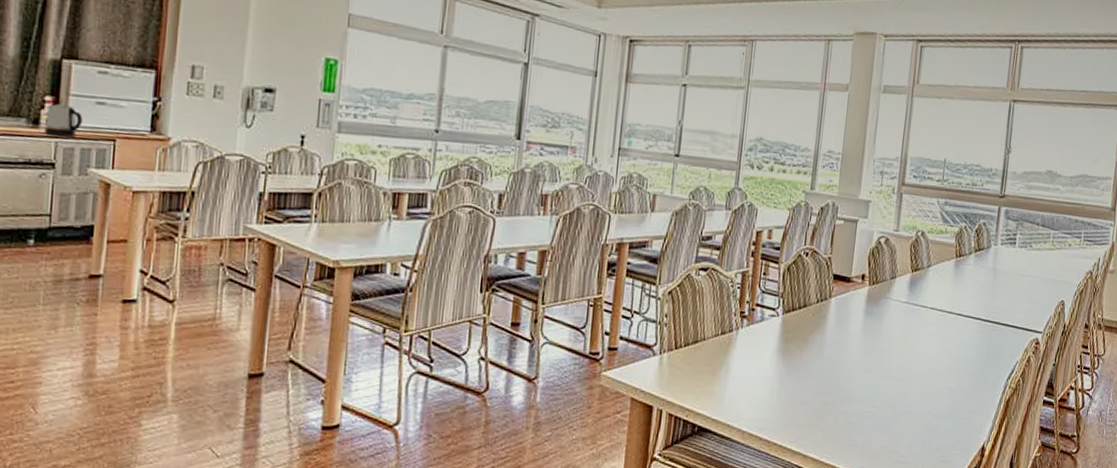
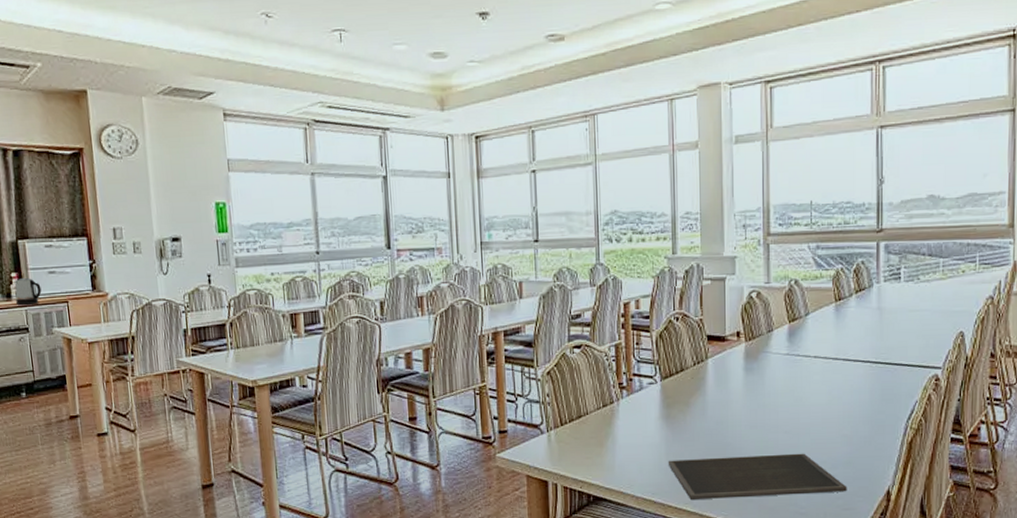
tray: none [778,396,947,444] -> present [668,453,847,499]

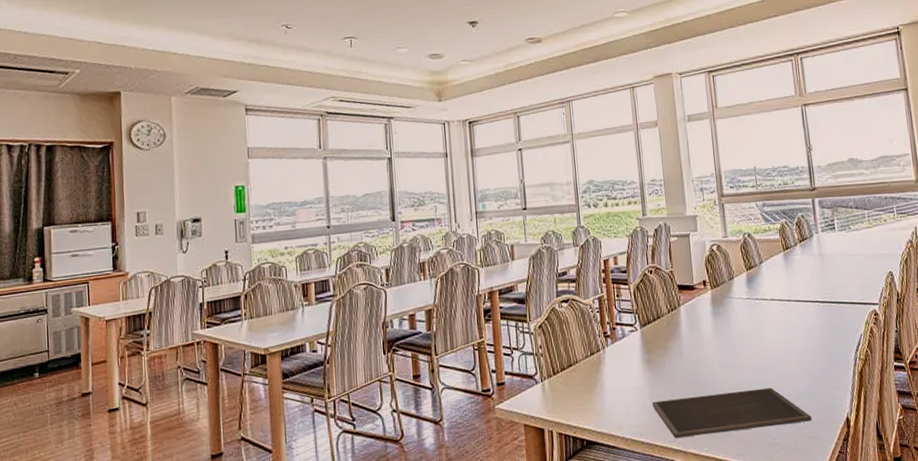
kettle: present [14,277,42,305] -> none [36,261,63,288]

